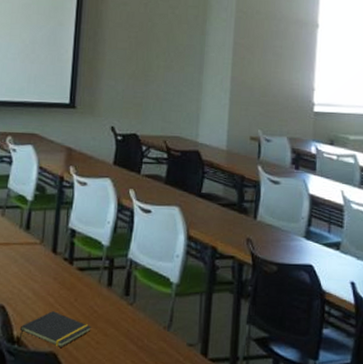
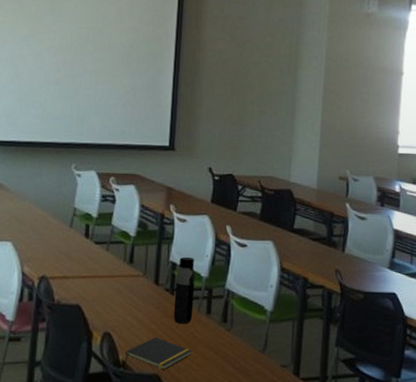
water bottle: none [71,223,96,297] -> present [173,256,196,324]

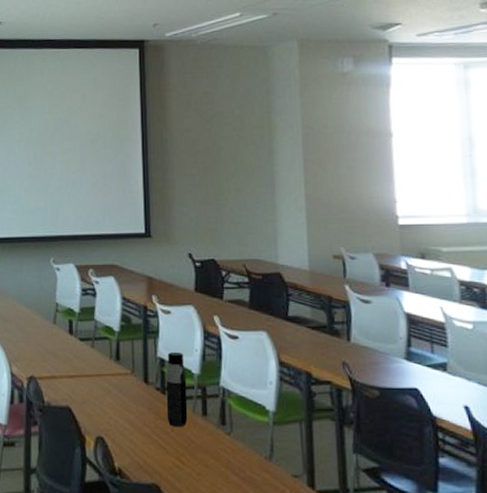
notepad: present [124,337,192,370] -> none [120,442,191,479]

